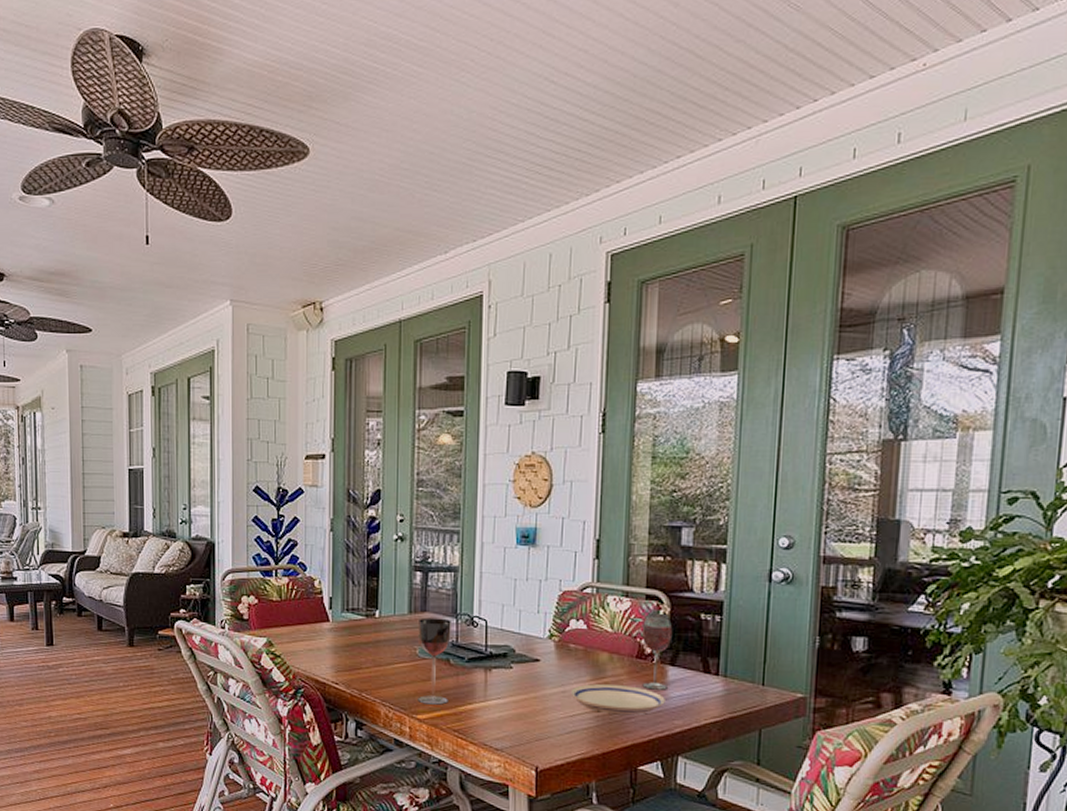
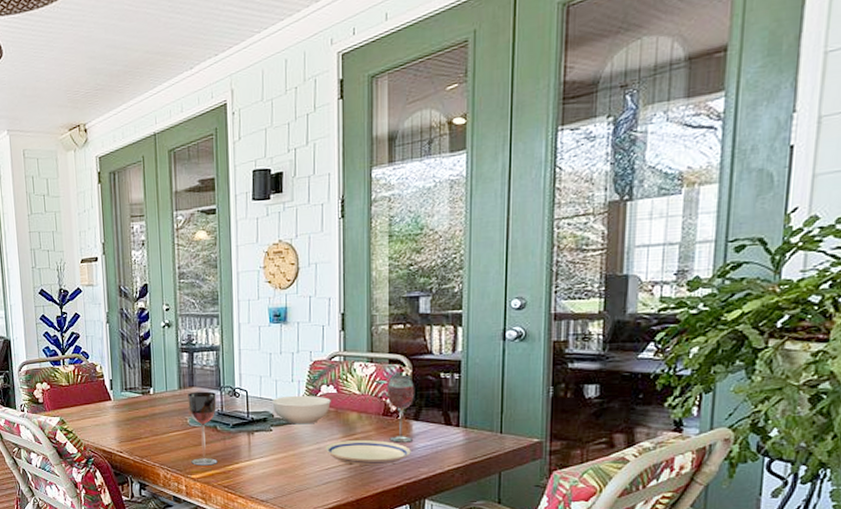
bowl: none [514,629,580,663] -> present [272,395,331,425]

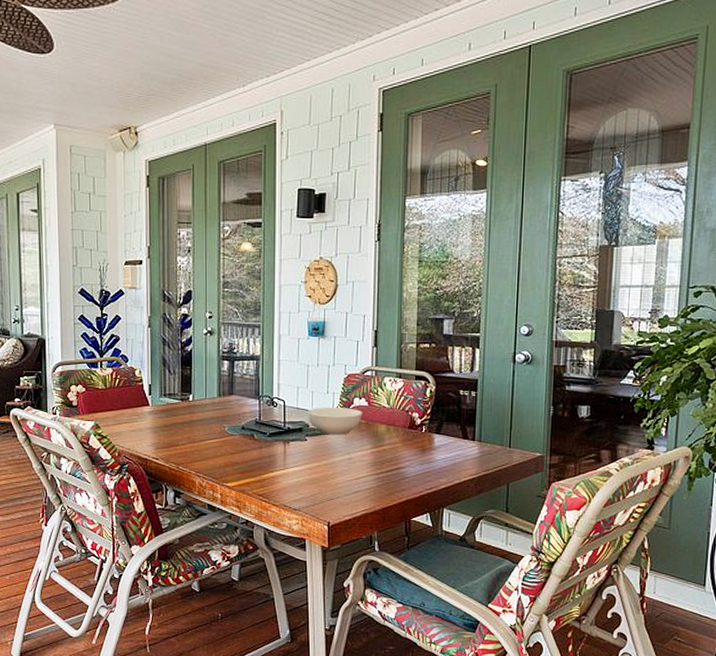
wineglass: present [188,391,218,466] -> none [227,400,255,474]
plate: present [325,440,411,466] -> none [355,451,432,476]
wineglass: present [388,375,415,443] -> none [413,391,438,454]

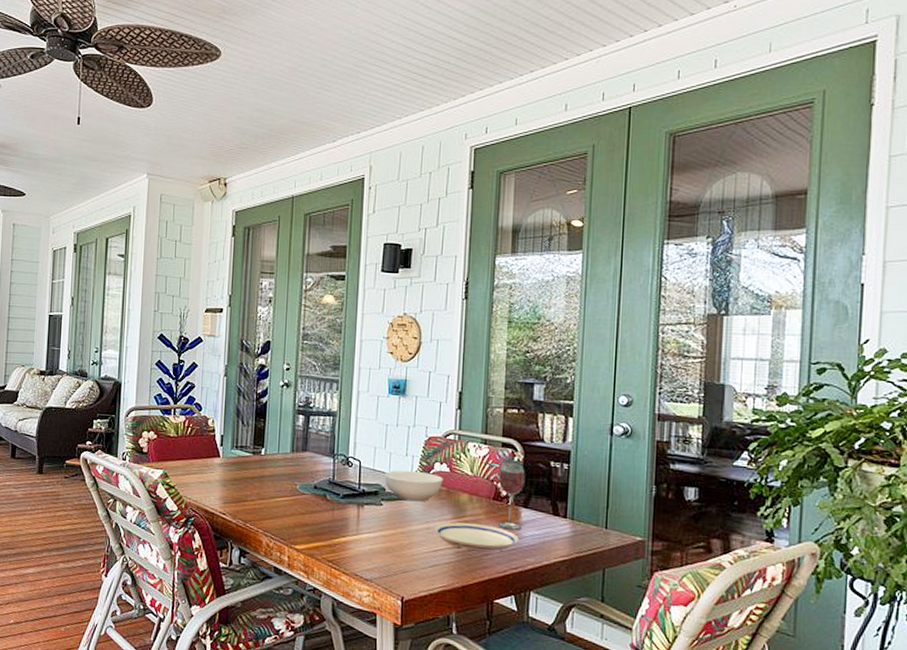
plate: none [355,451,432,476] -> present [434,522,519,552]
wineglass: none [413,391,438,454] -> present [498,459,526,530]

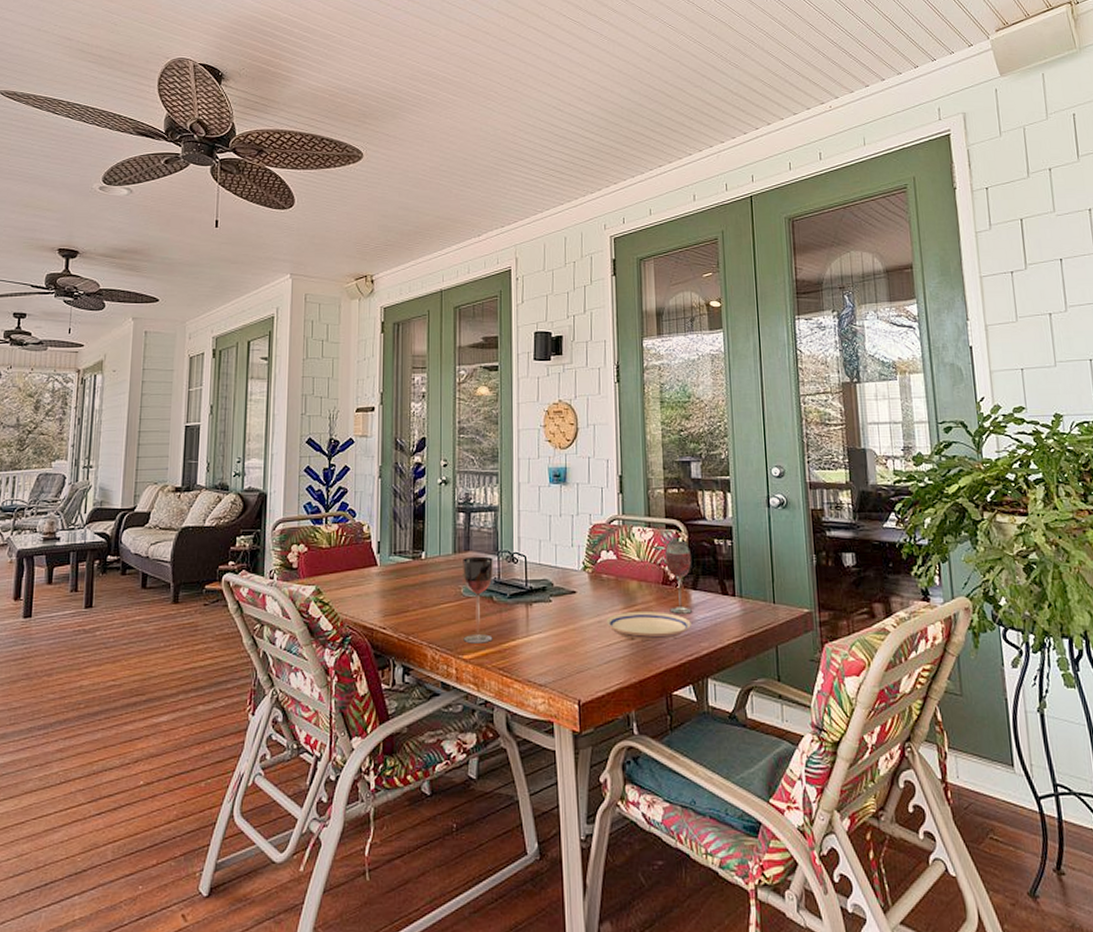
wineglass: none [296,456,329,537] -> present [463,556,493,644]
bowl: present [384,470,443,502] -> none [551,561,611,594]

